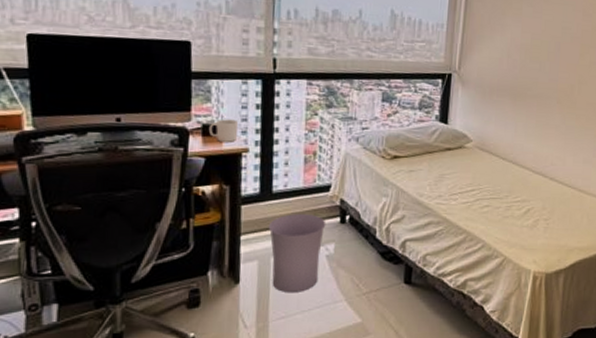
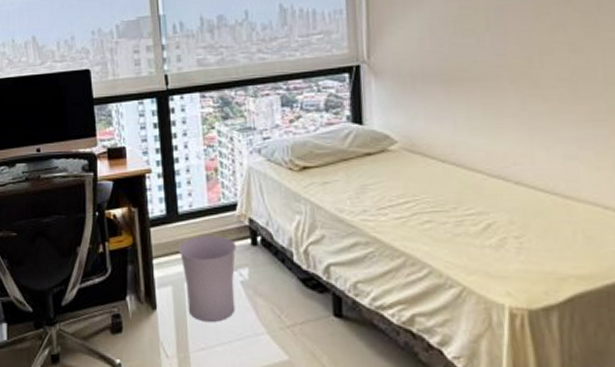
mug: present [208,119,239,142] -> none [113,141,140,164]

